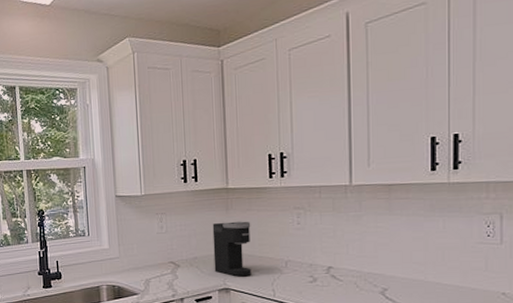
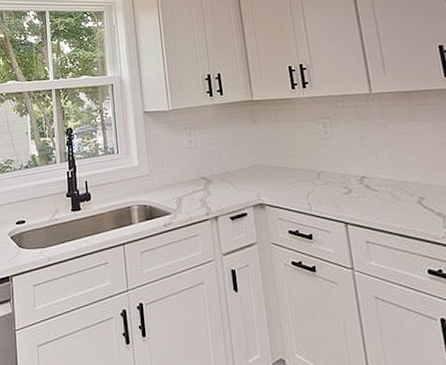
coffee maker: present [212,221,252,277] -> none [241,132,285,191]

